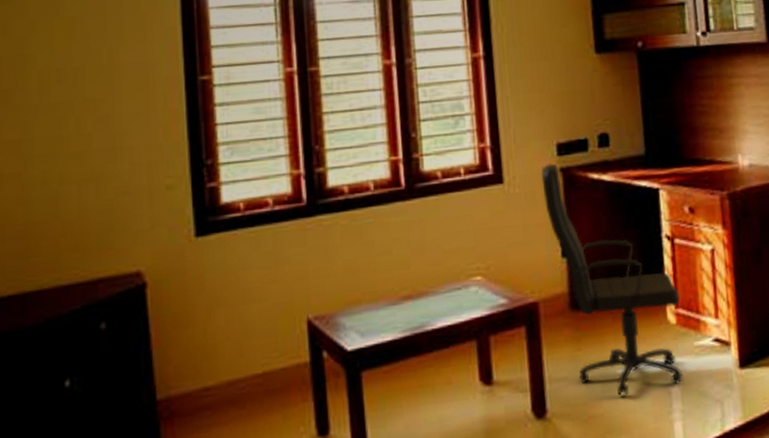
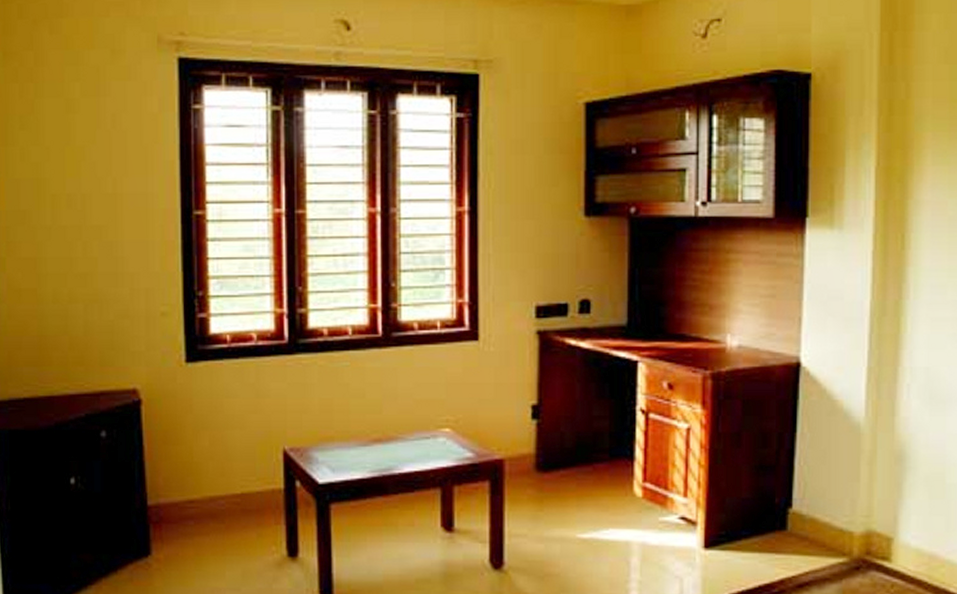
office chair: present [541,163,684,396] -> none [517,325,649,560]

